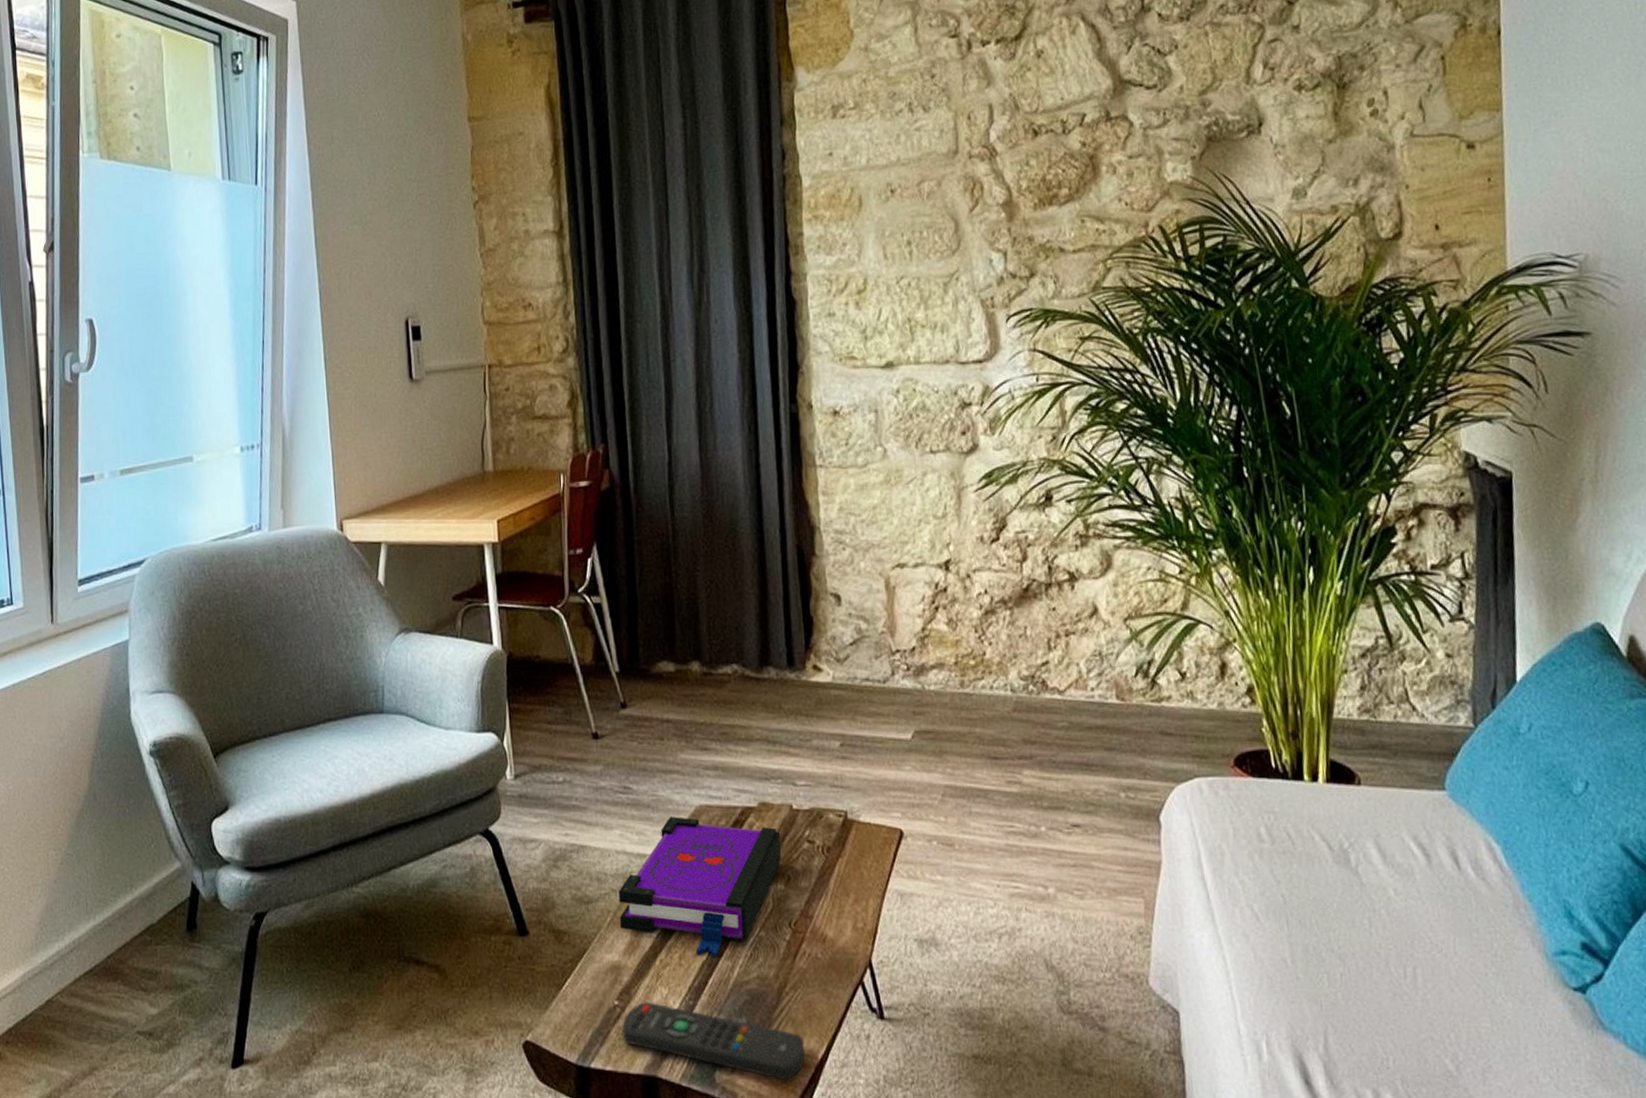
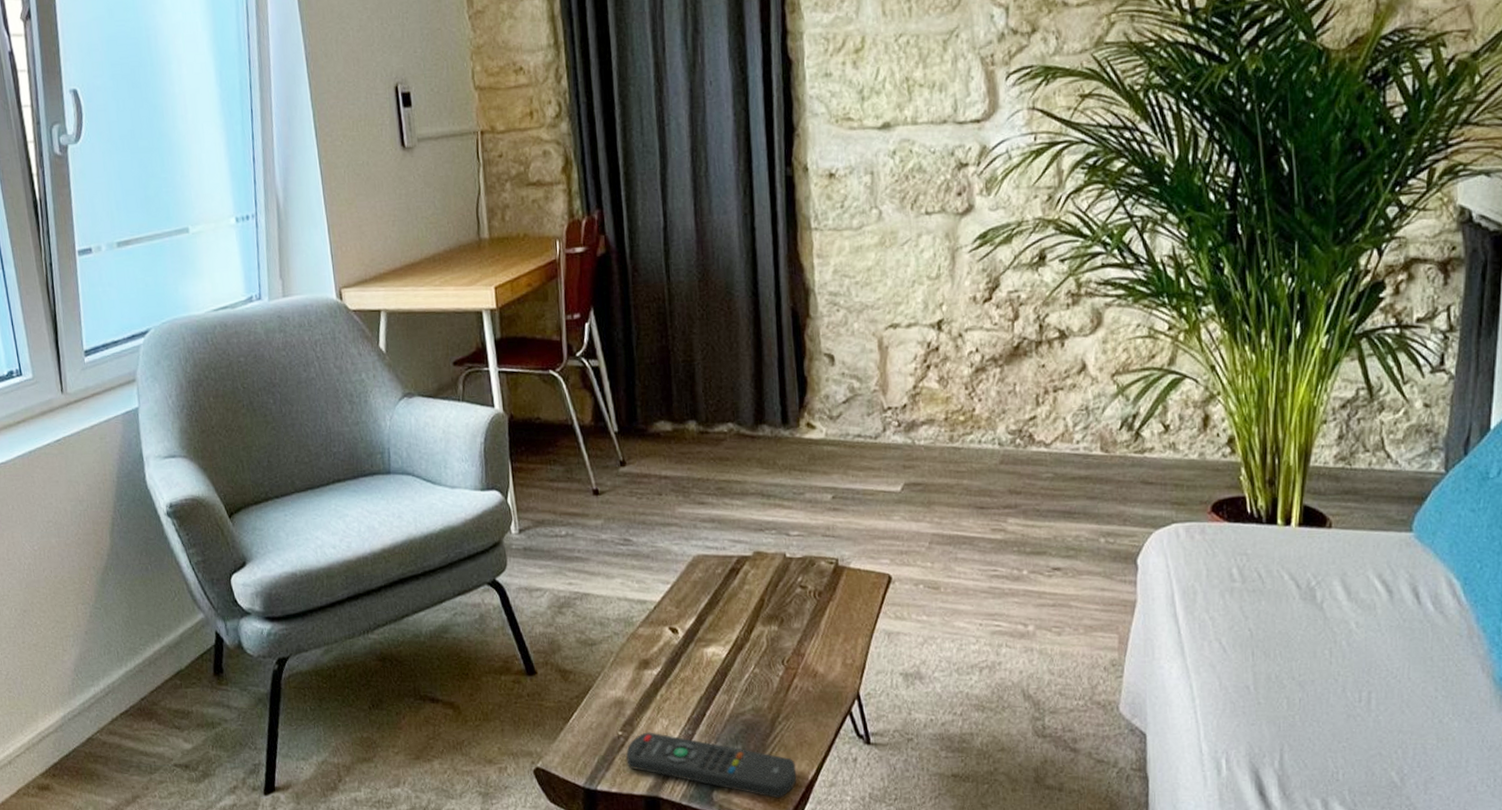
board game: present [619,817,781,958] -> none [621,566,775,692]

